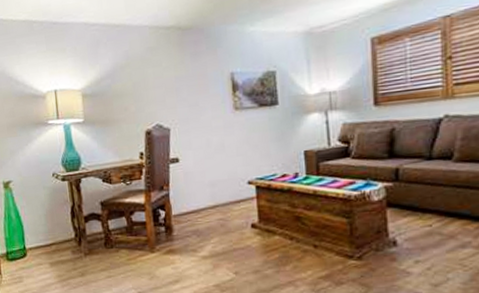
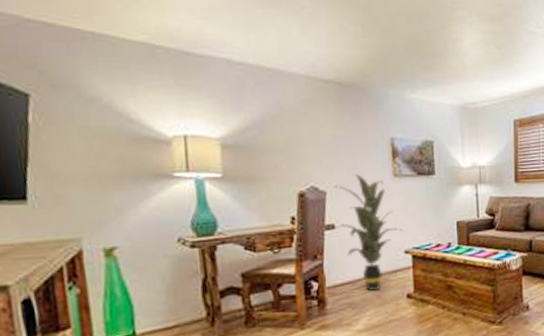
indoor plant: none [177,110,248,220] -> present [334,174,405,291]

